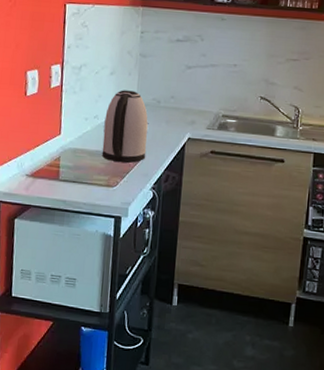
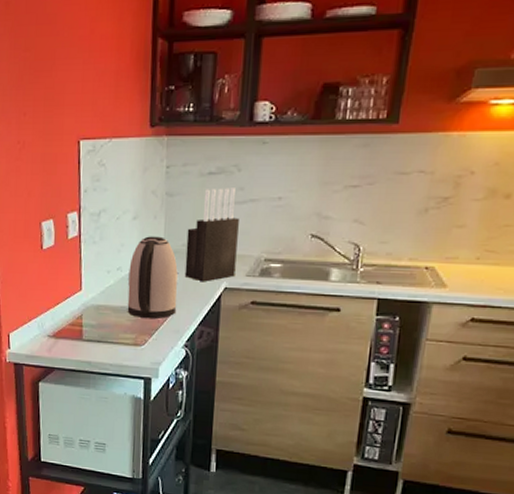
knife block: none [154,53,202,132] -> present [184,188,239,282]

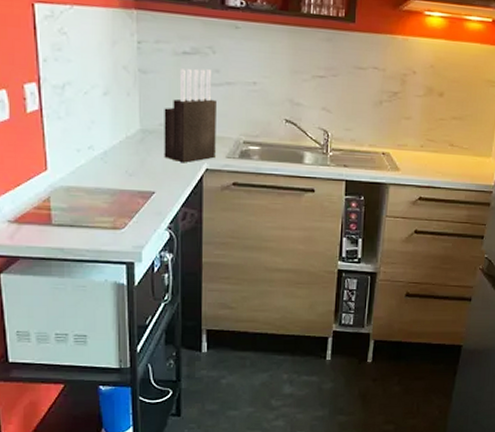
kettle: present [127,236,178,319] -> none [102,114,157,200]

